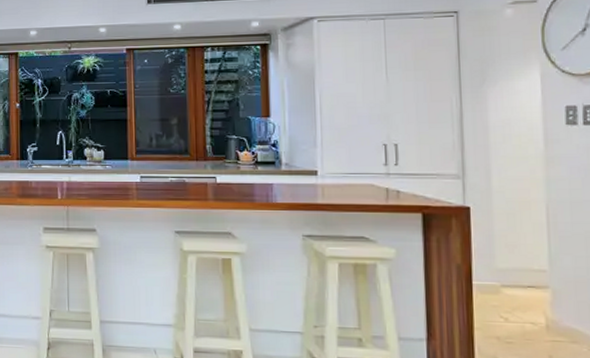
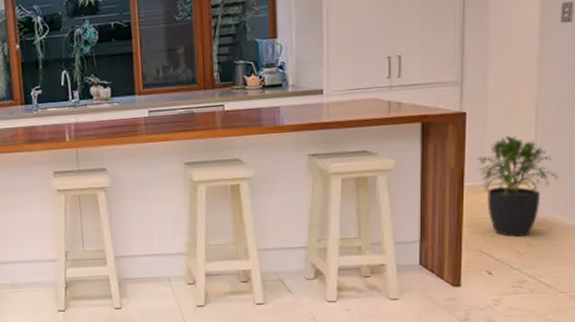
potted plant: none [485,235,579,347] -> present [477,135,559,237]

